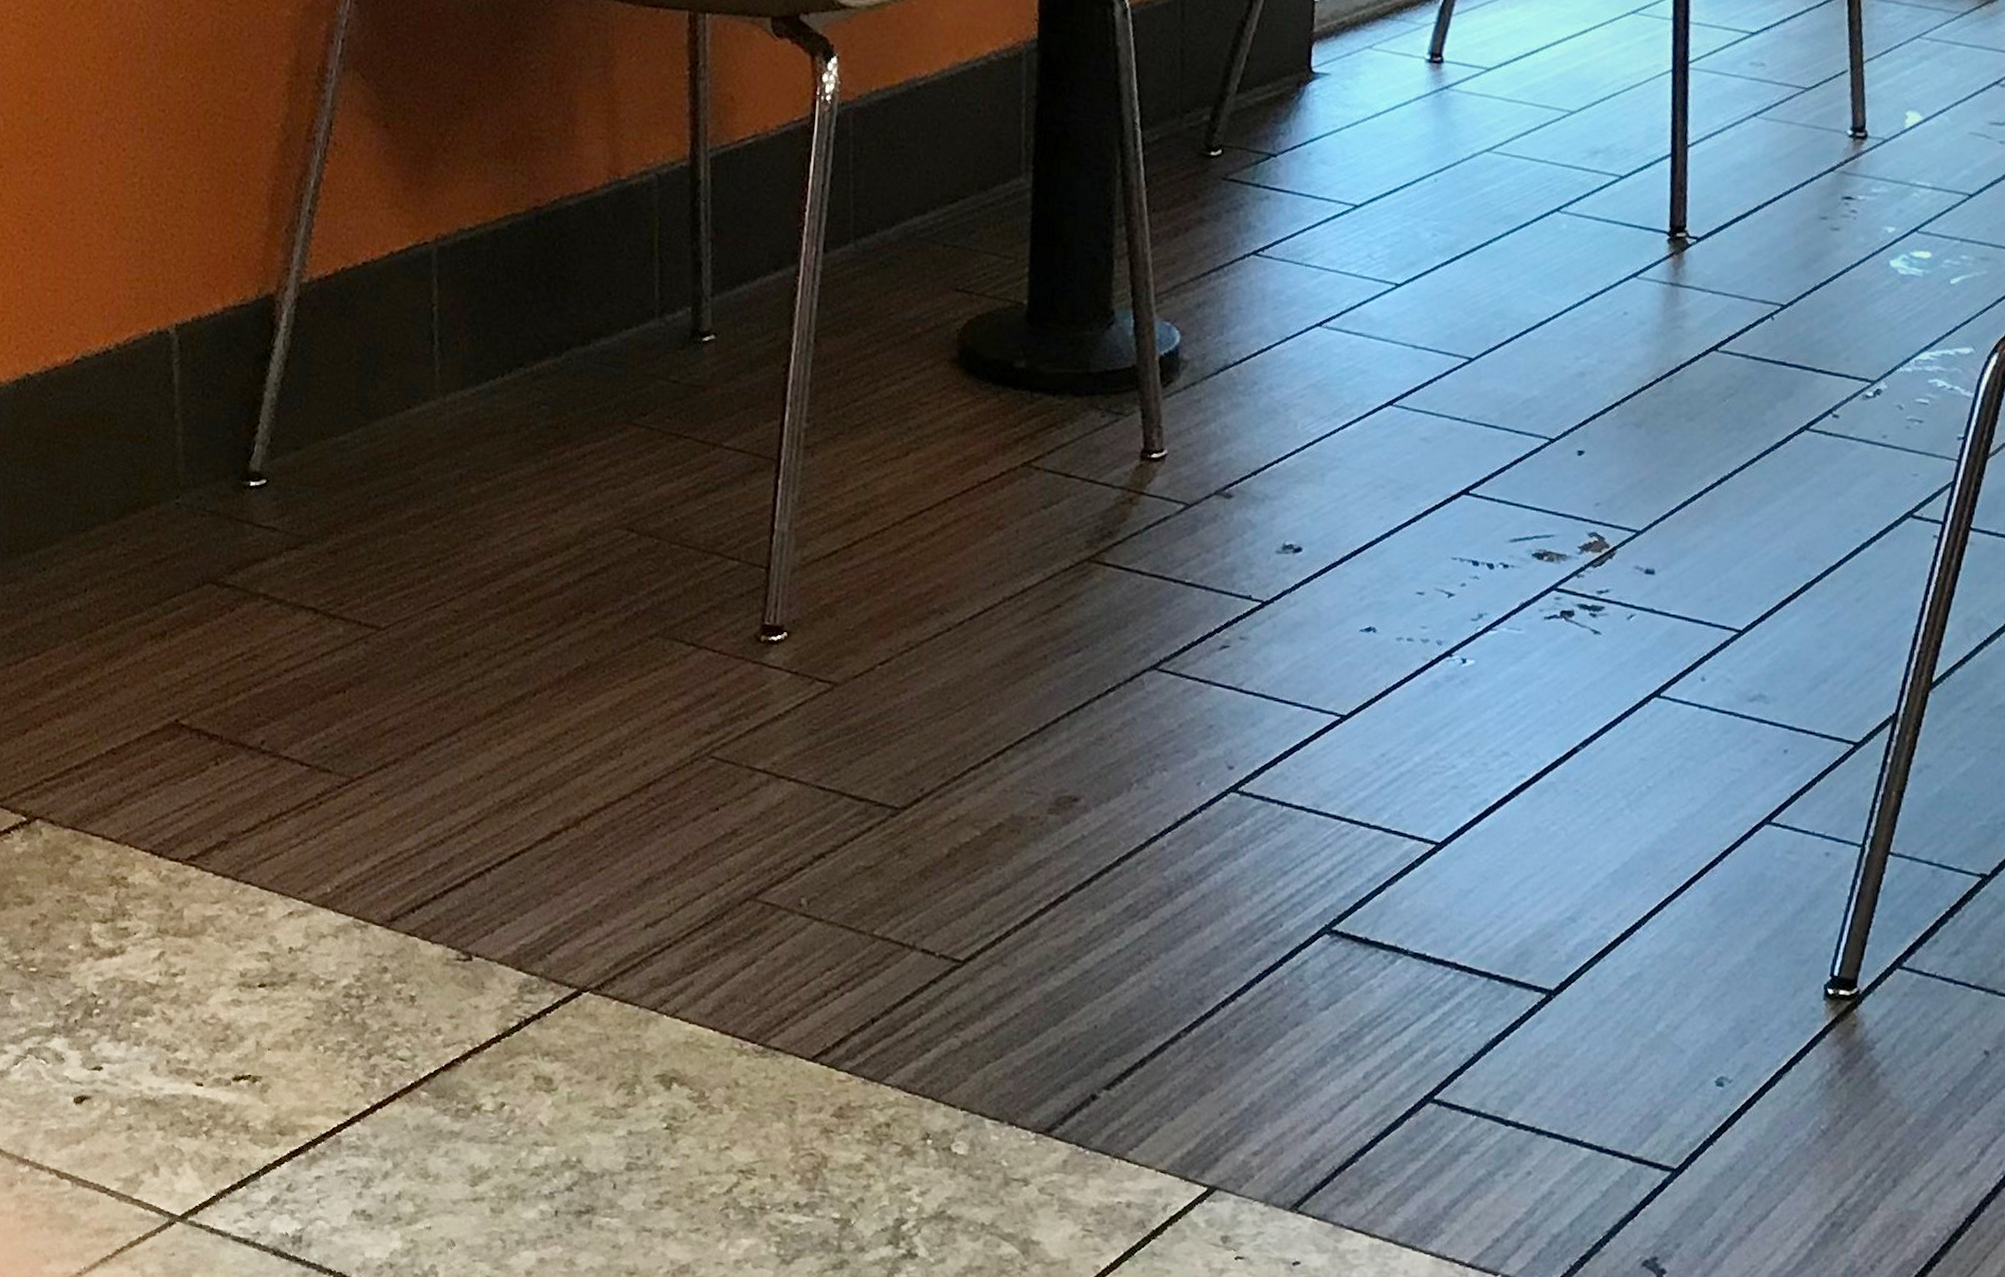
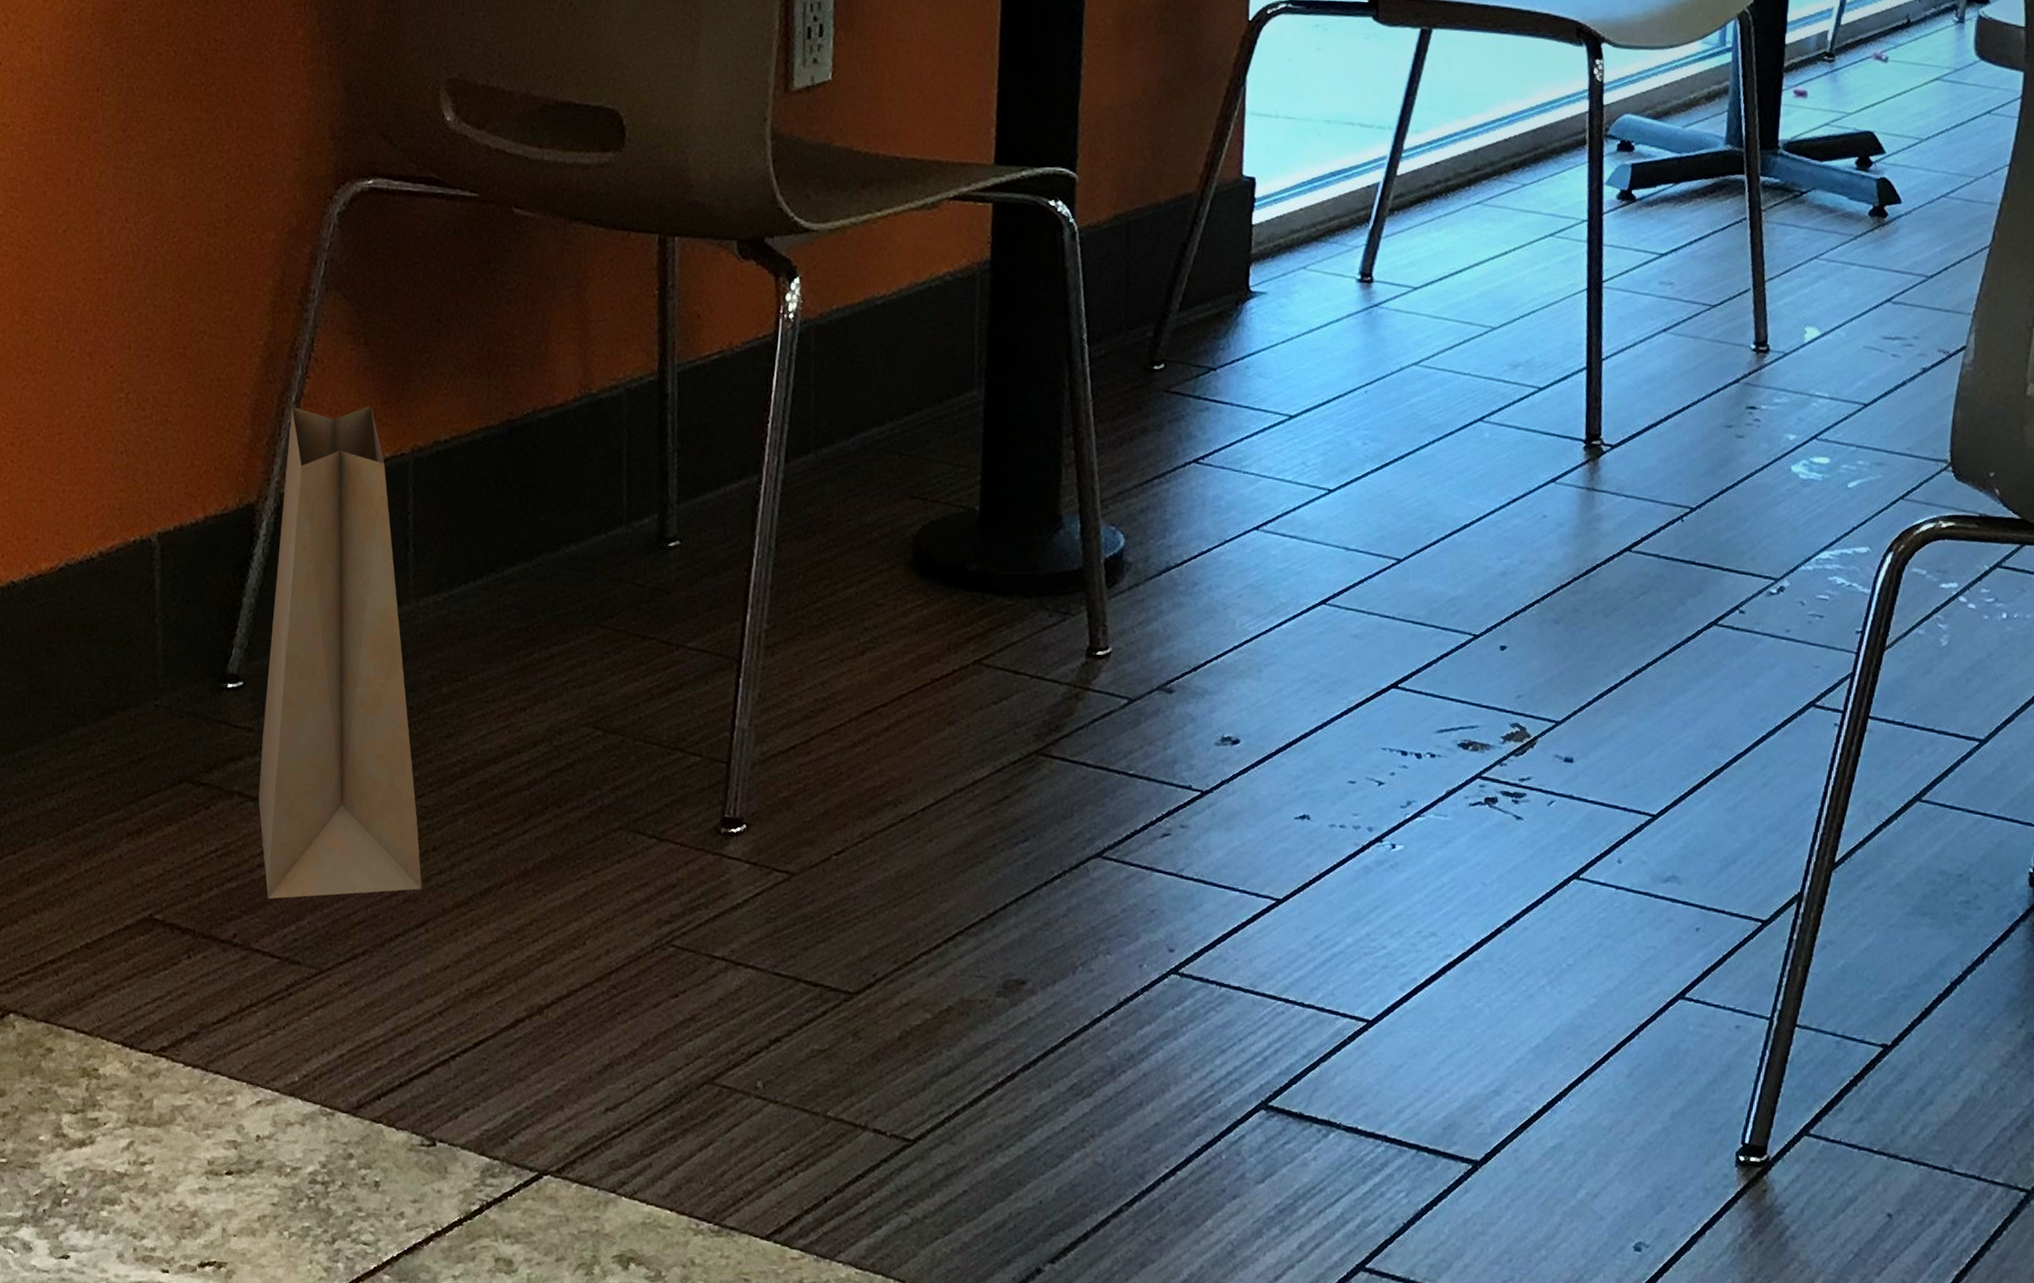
paper bag: none [284,191,454,705] -> present [258,405,422,899]

